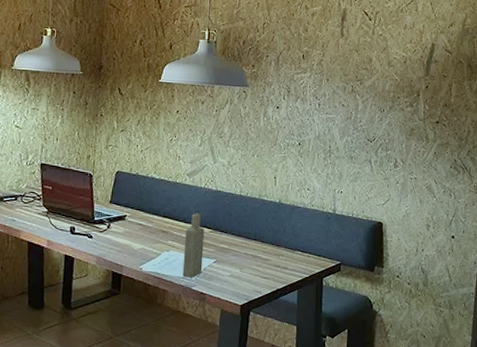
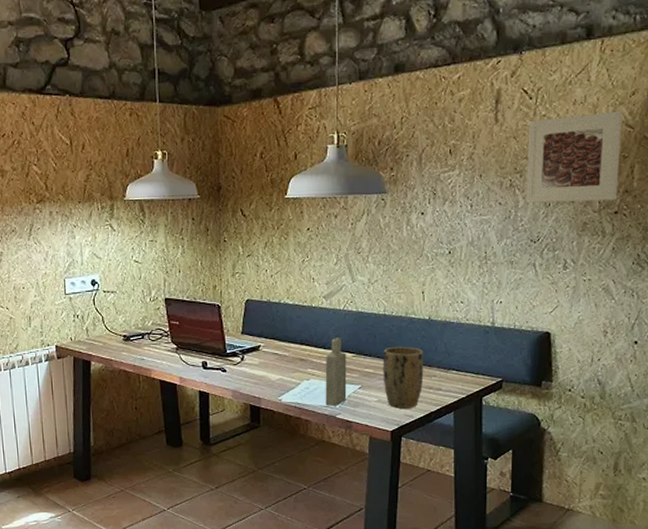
plant pot: none [236,225,274,284] -> present [383,346,424,408]
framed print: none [364,37,443,111] -> present [526,110,623,203]

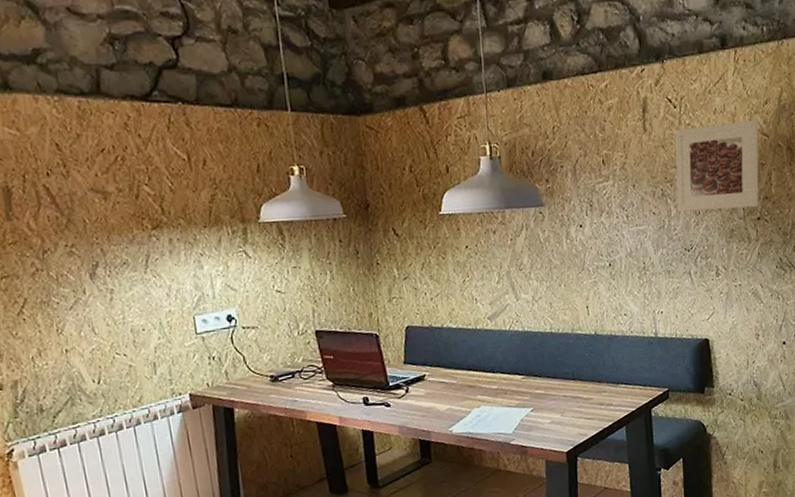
bottle: present [325,337,347,406] -> none [494,360,520,433]
plant pot: present [383,346,424,408] -> none [552,364,595,428]

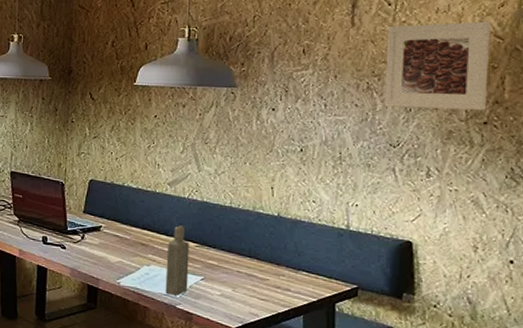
bottle: none [494,360,520,433] -> present [165,225,190,296]

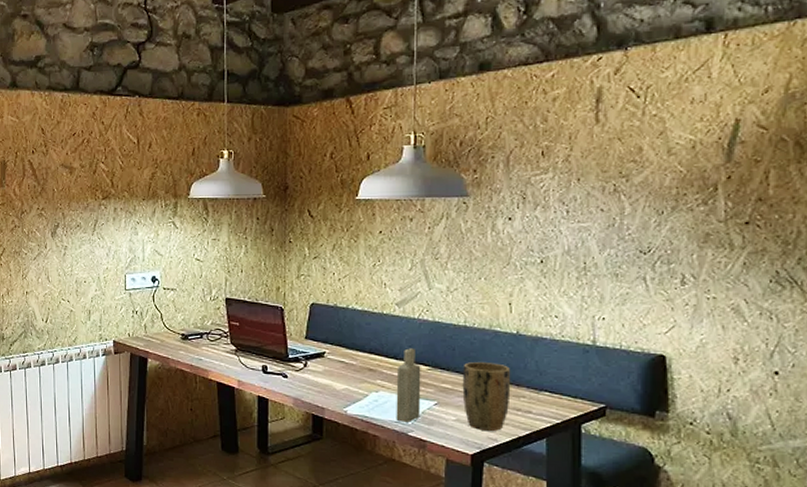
plant pot: none [227,240,272,307] -> present [462,361,511,431]
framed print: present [384,21,491,110] -> none [633,109,754,210]

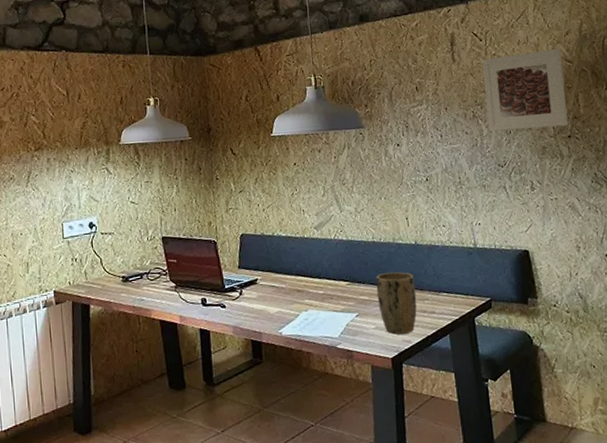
bottle: present [396,348,421,422] -> none [321,266,346,336]
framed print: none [633,109,754,210] -> present [482,48,568,132]

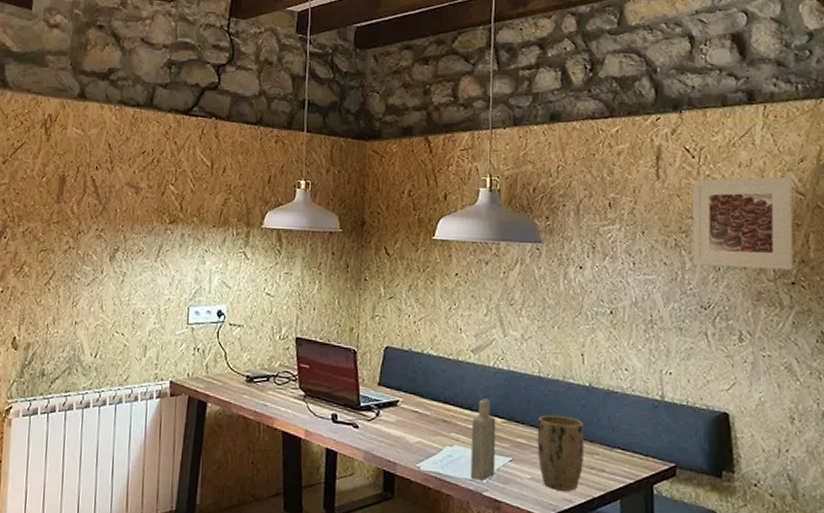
bottle: none [321,266,346,336] -> present [470,398,496,481]

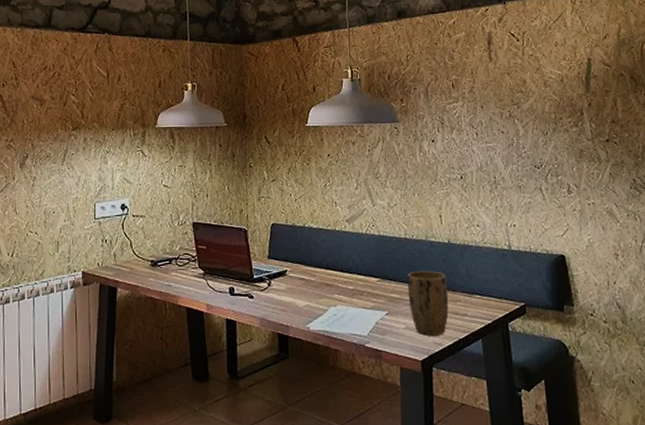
bottle: present [470,398,496,481] -> none [351,262,375,334]
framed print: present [692,176,794,270] -> none [519,51,606,132]

